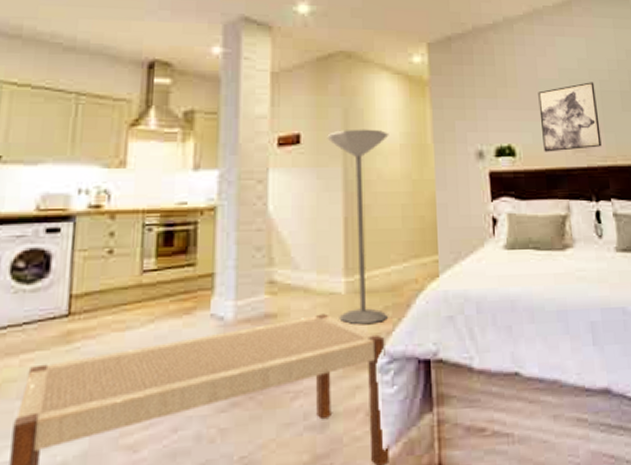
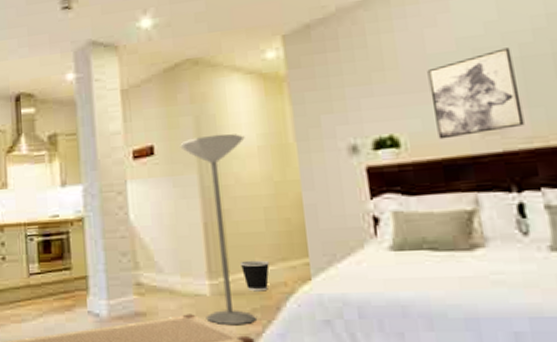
wastebasket: none [375,257,403,289] -> present [239,260,270,292]

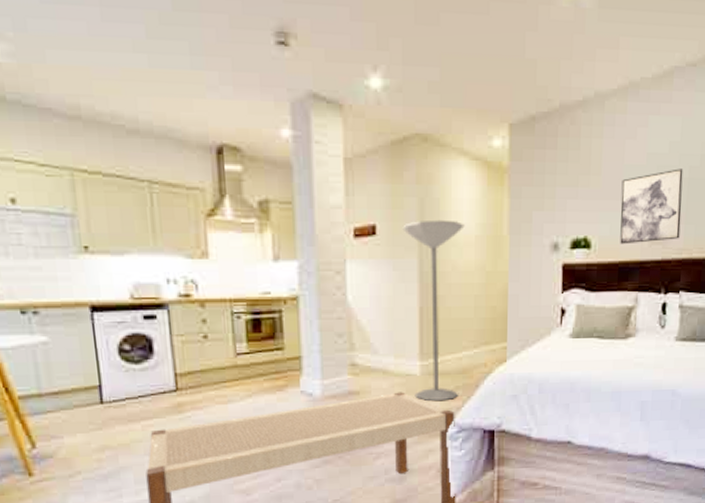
wastebasket: present [239,260,270,292] -> none [448,343,474,372]

